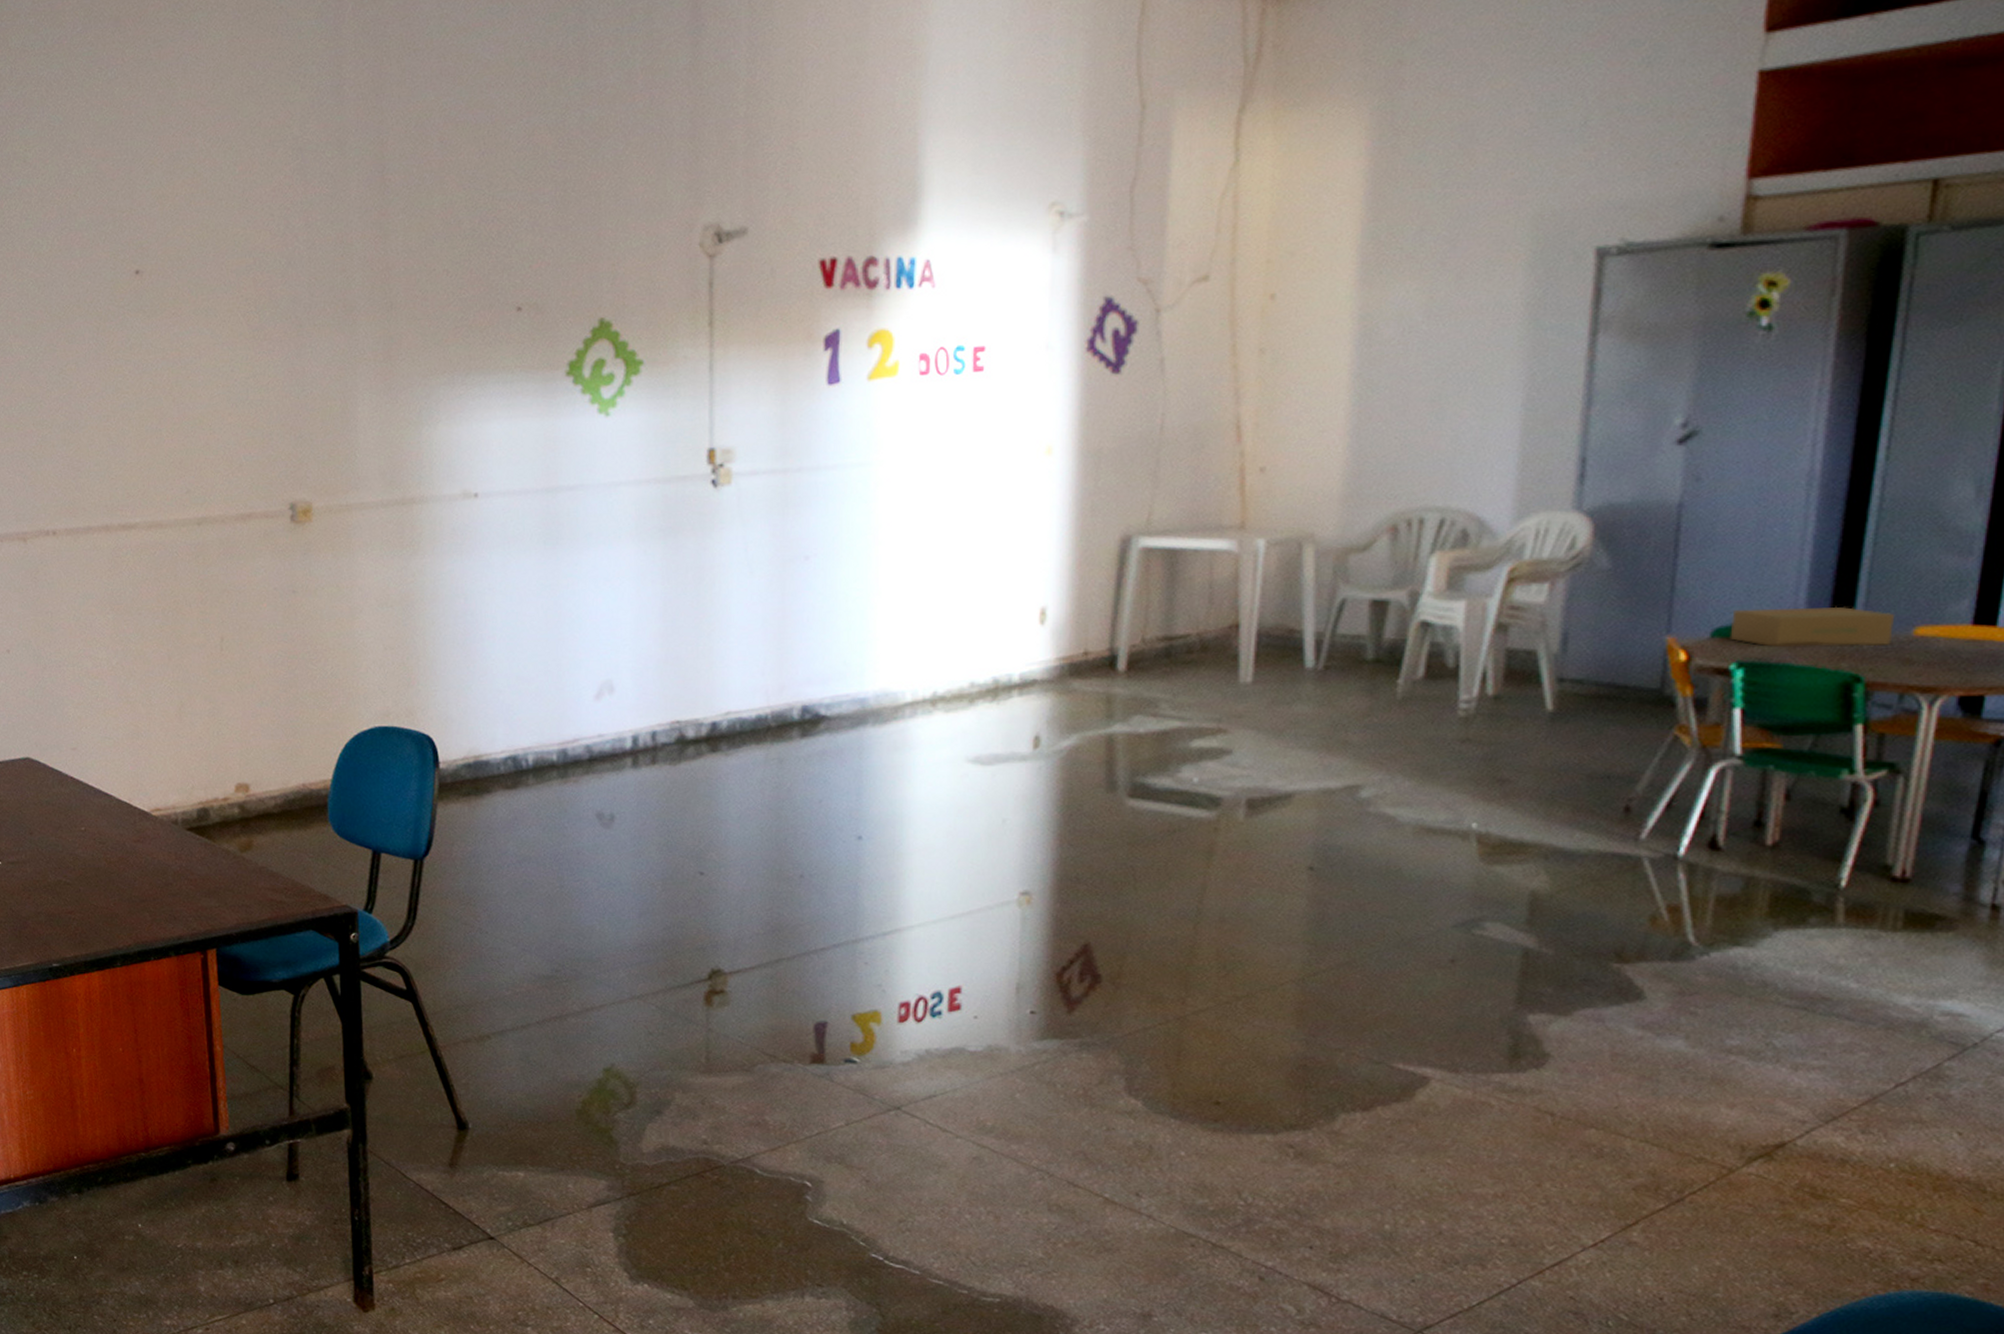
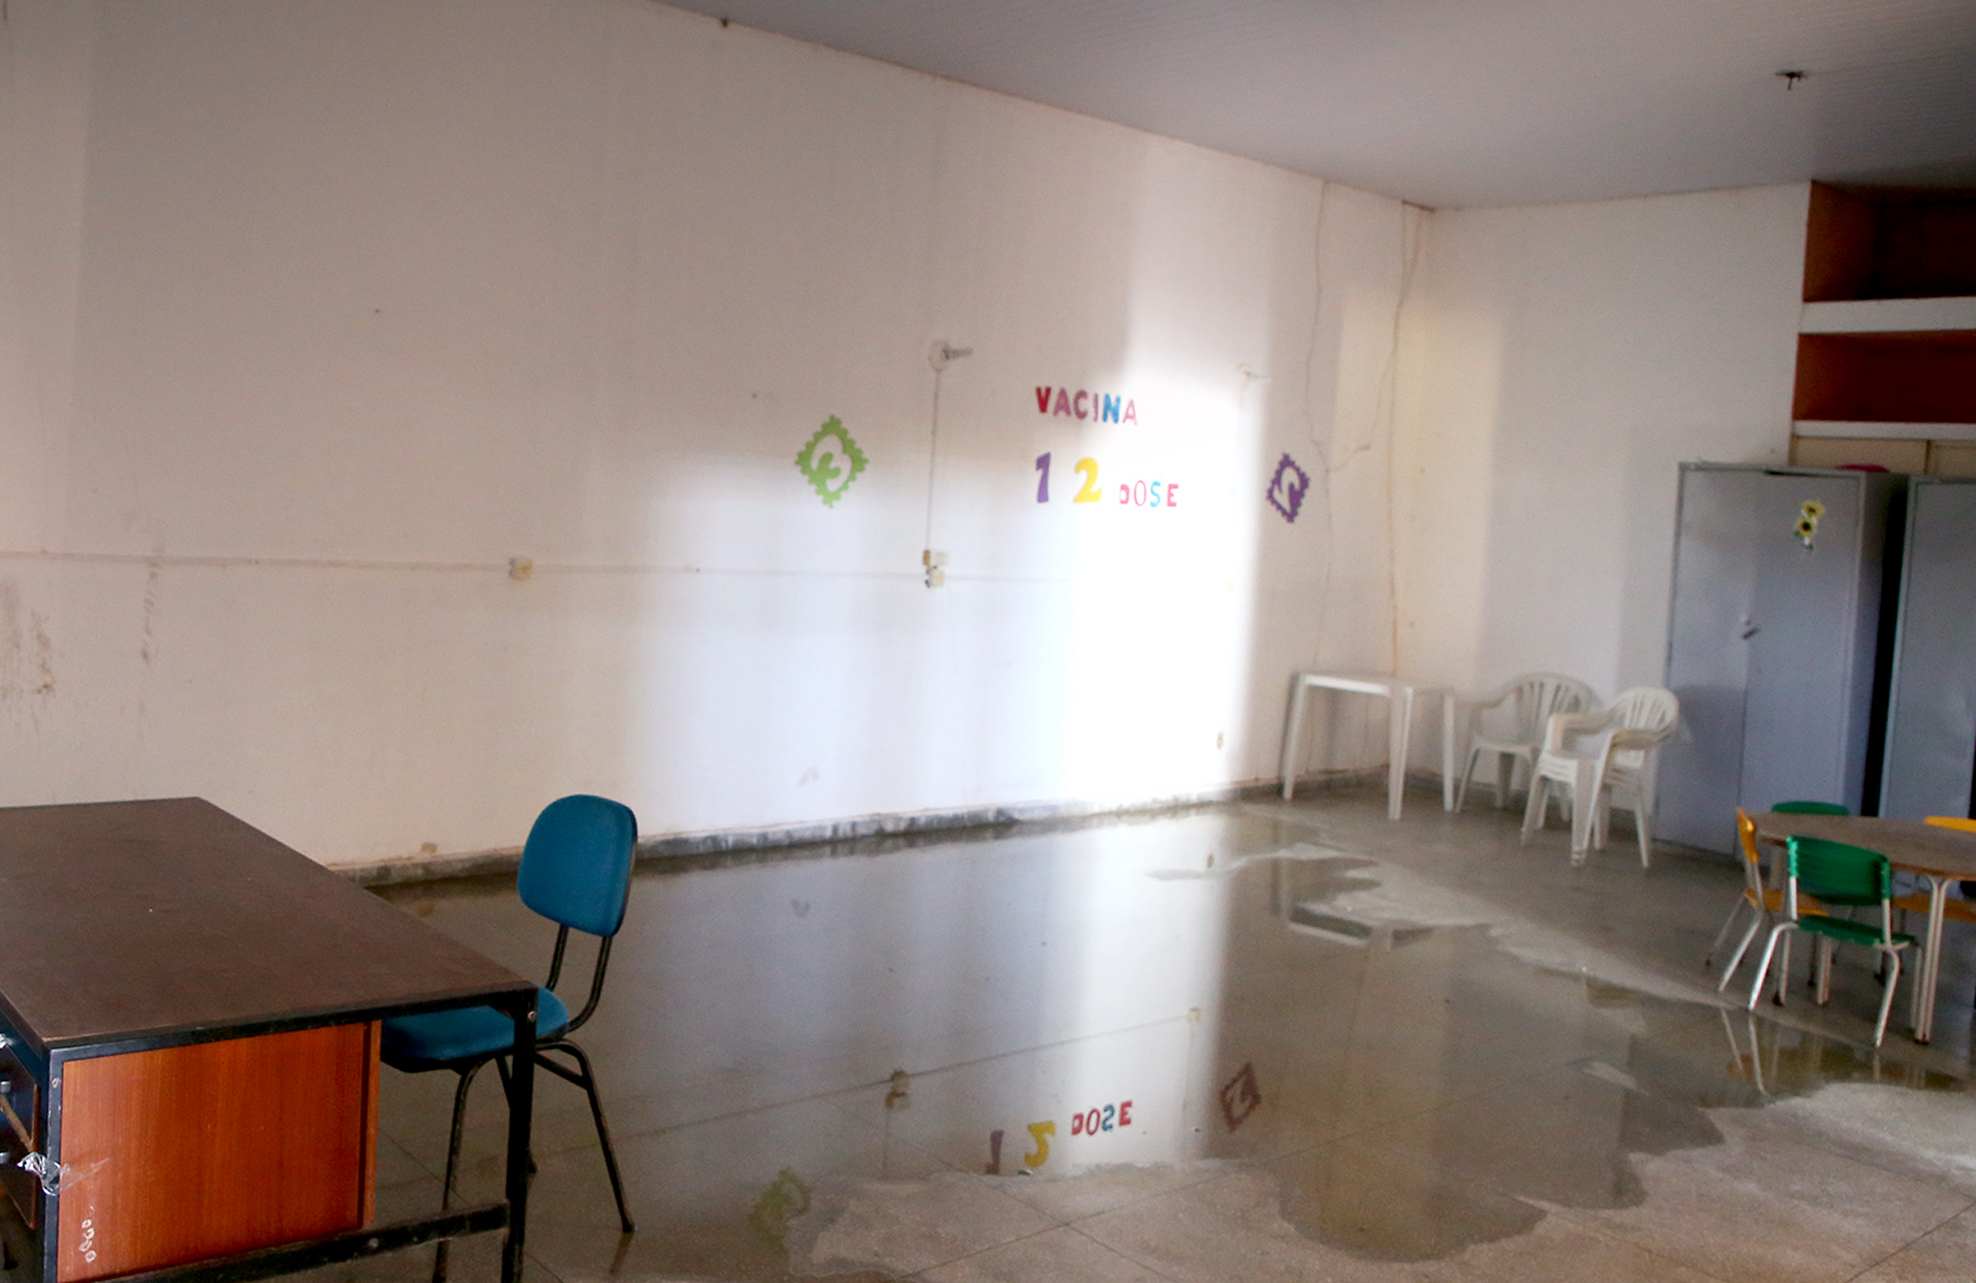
box: present [1729,606,1896,648] -> none [1786,788,1911,832]

